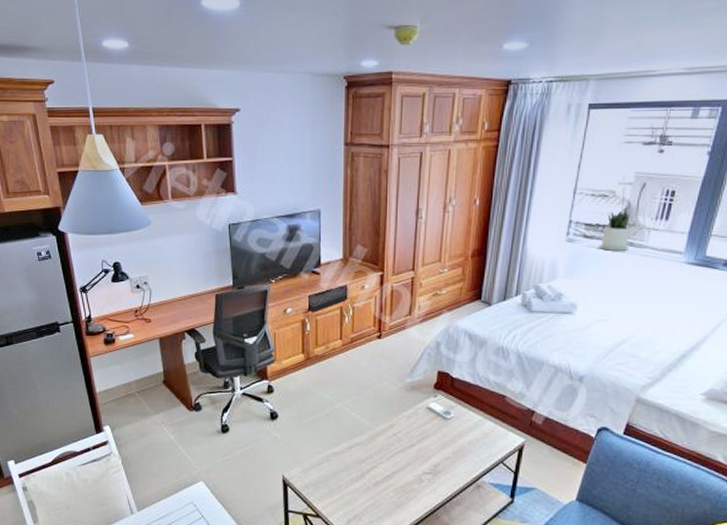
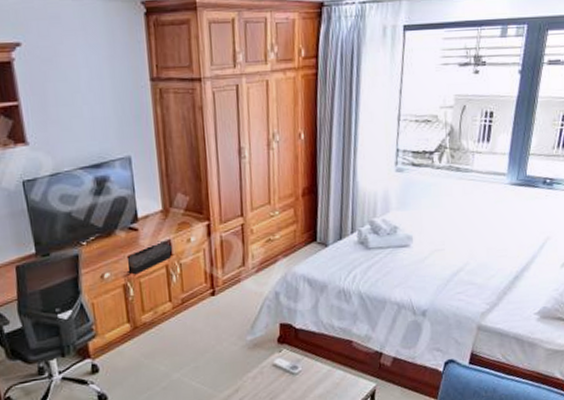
planter: present [599,210,631,251] -> none [428,135,456,178]

